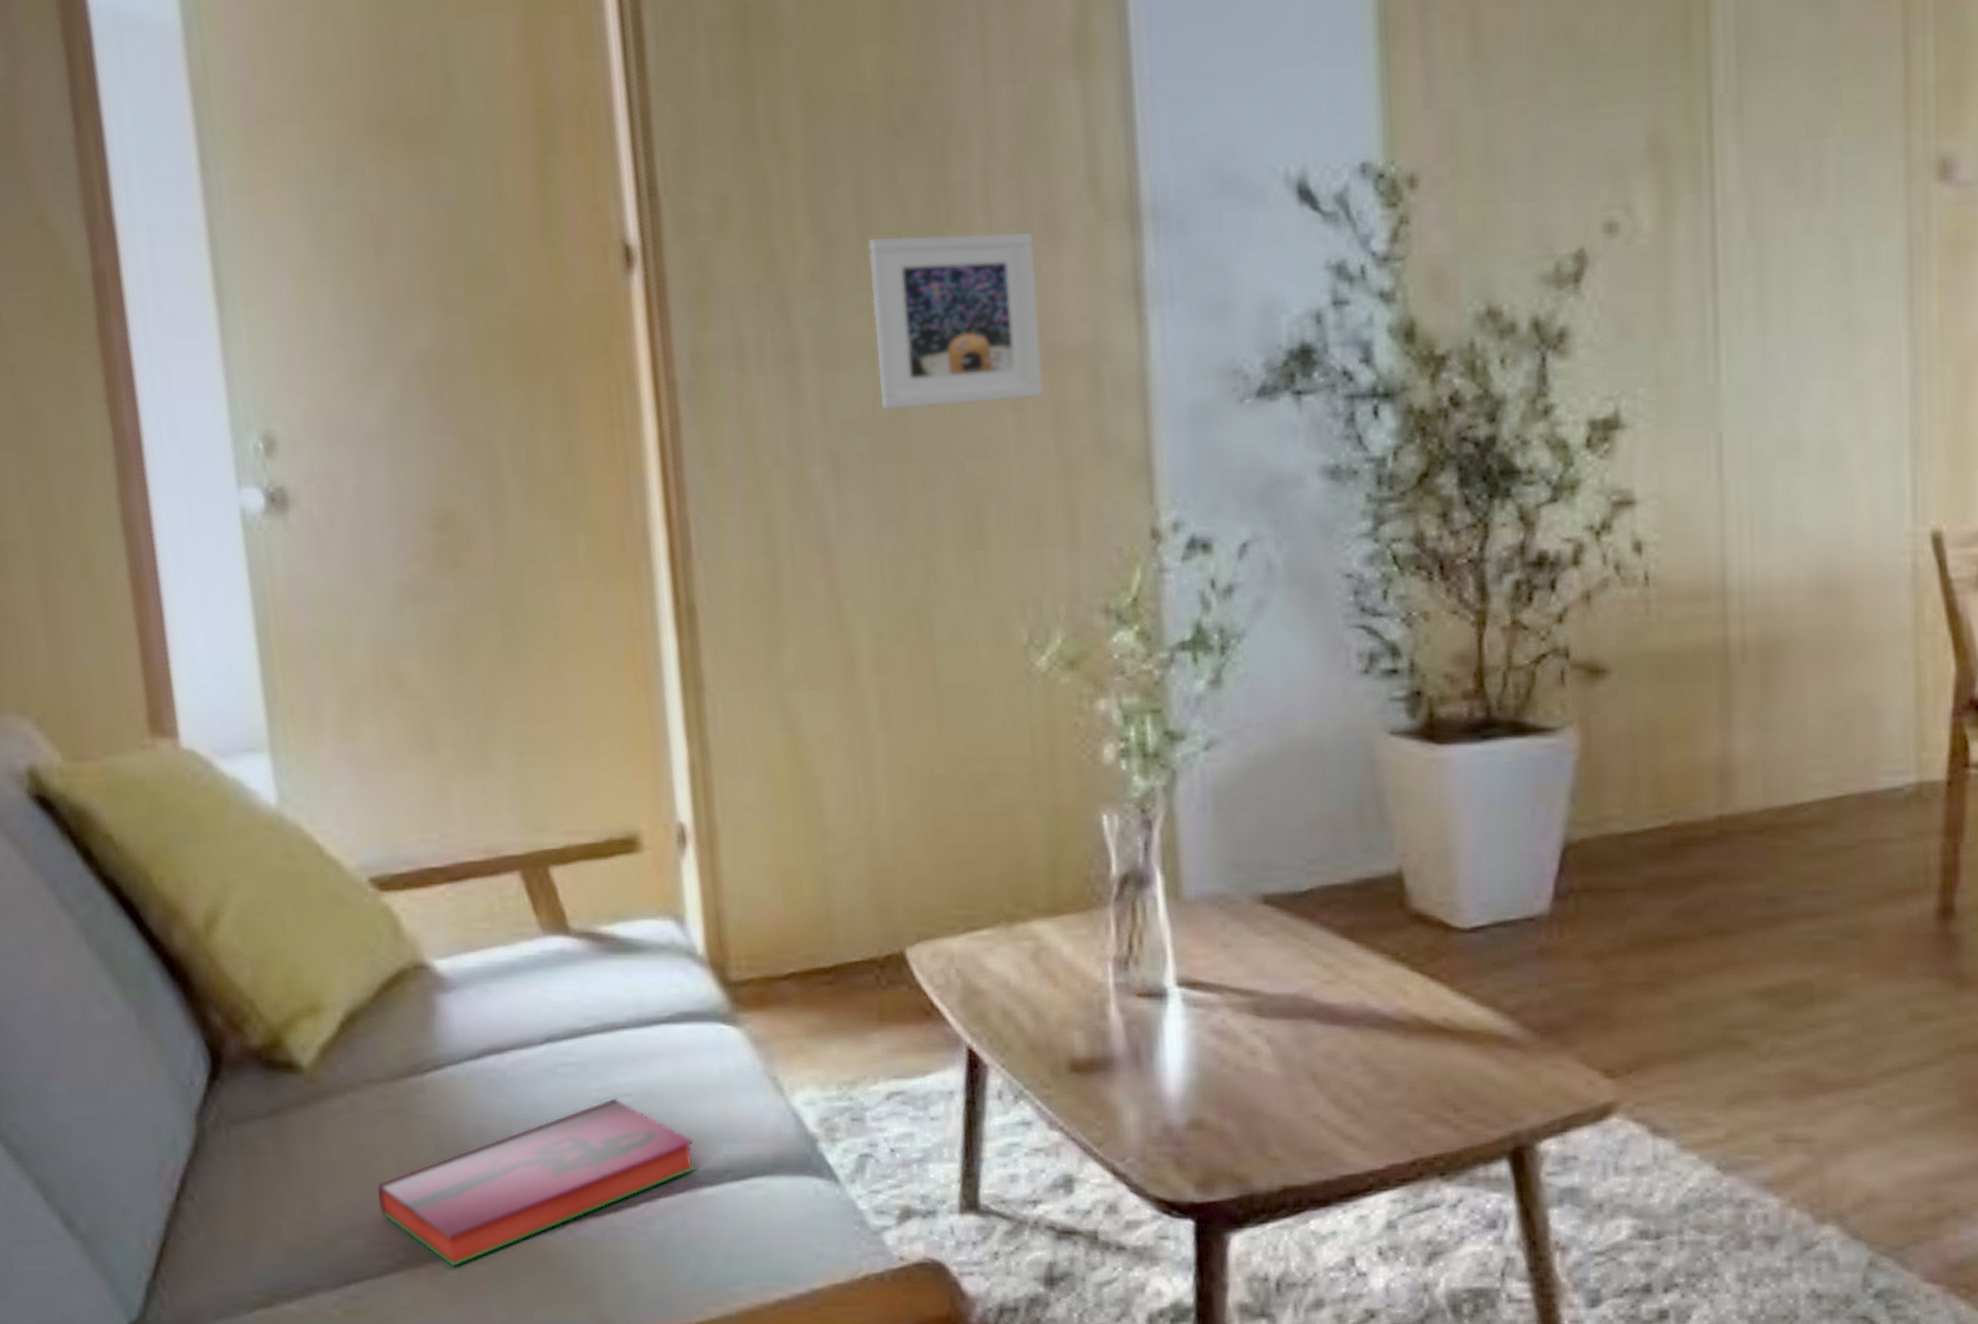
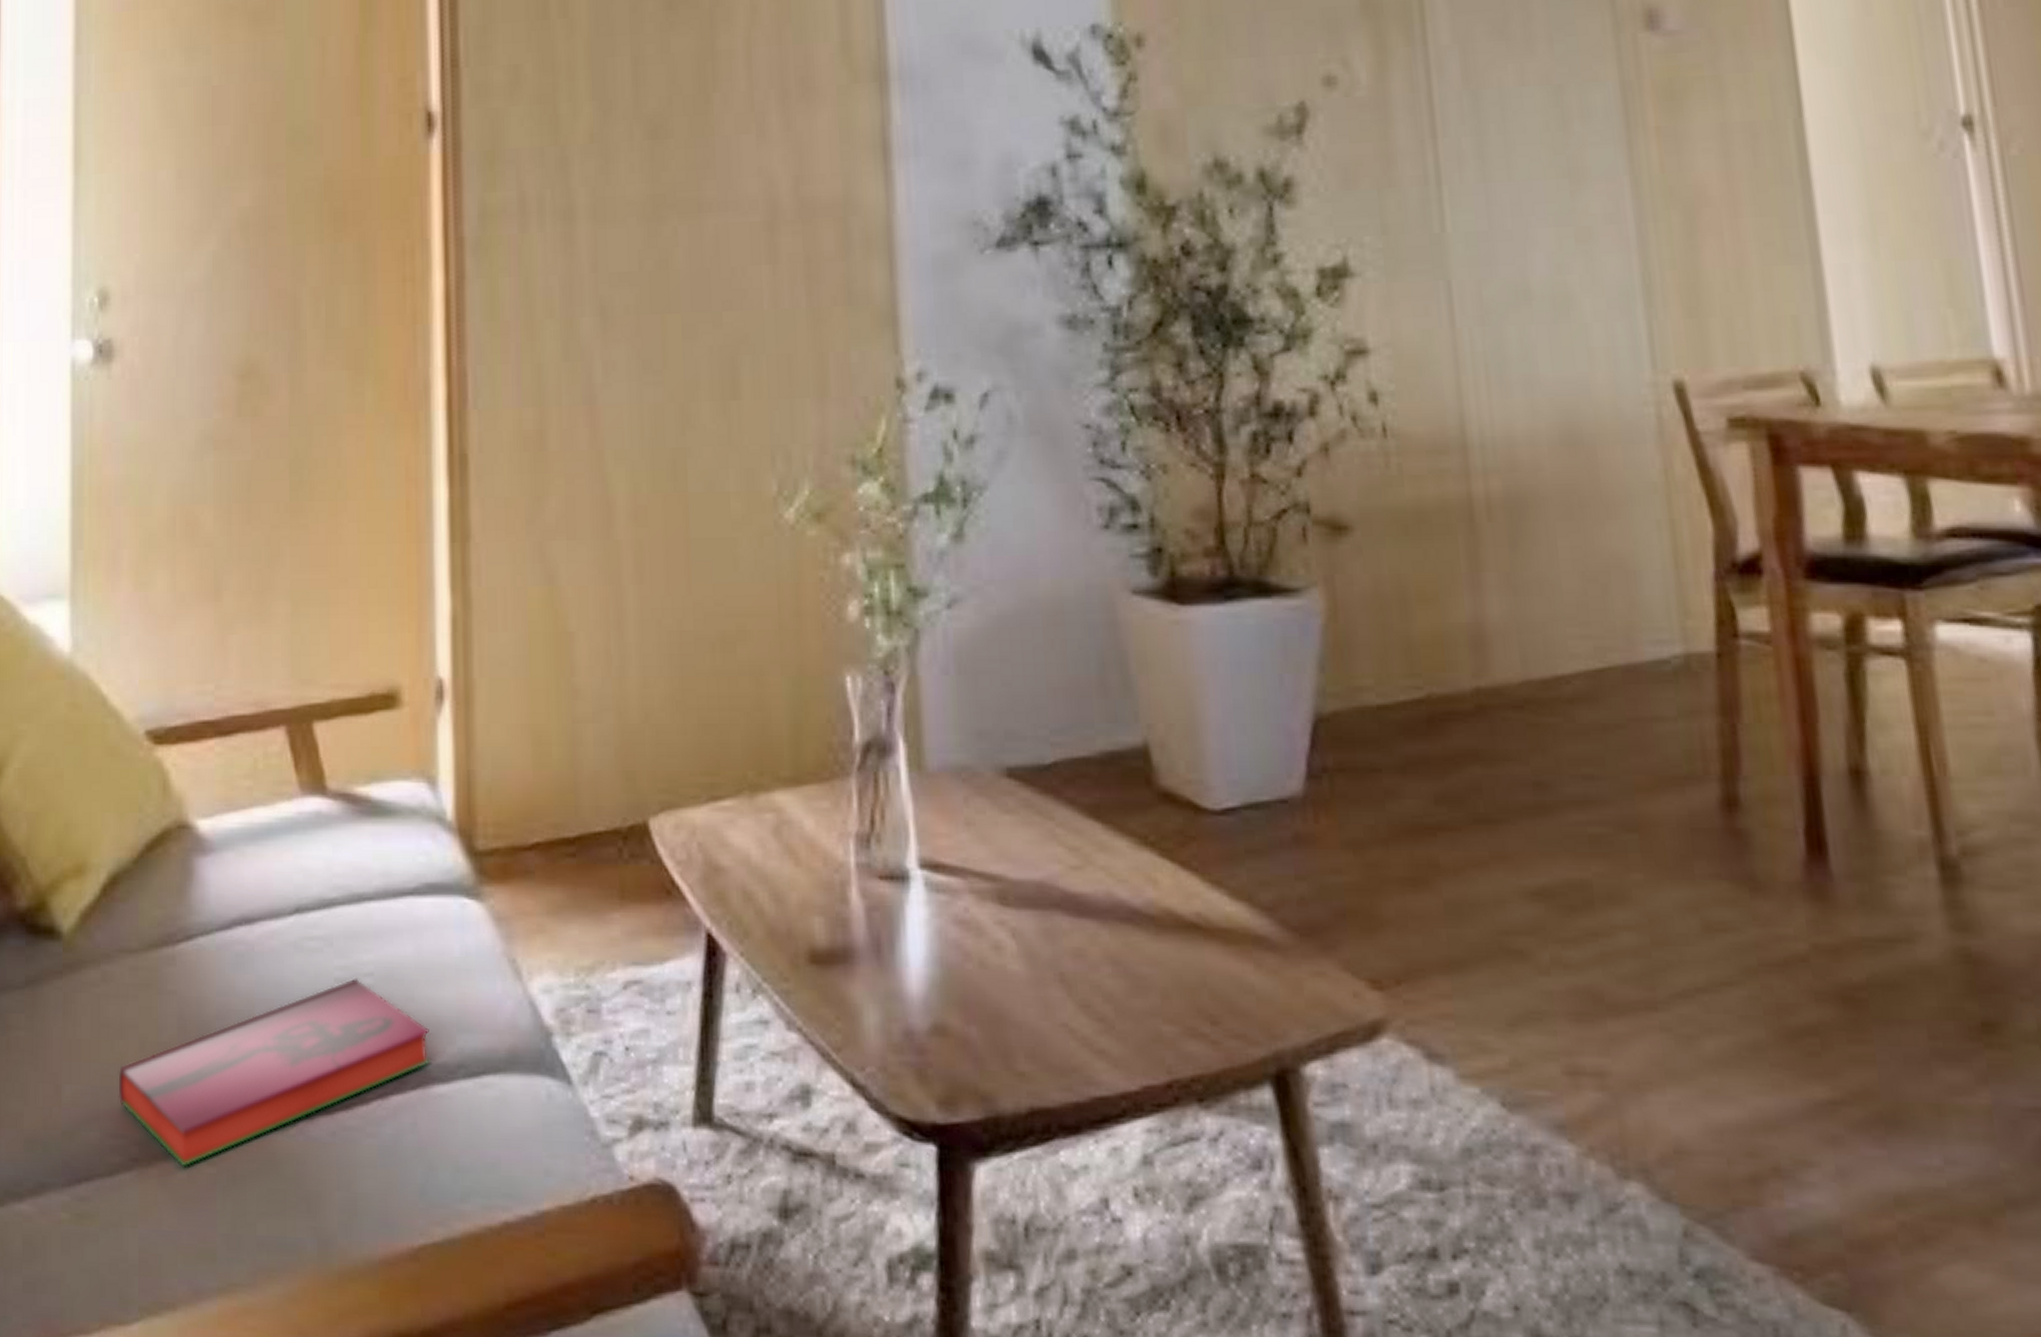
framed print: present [869,233,1043,411] -> none [642,95,796,264]

